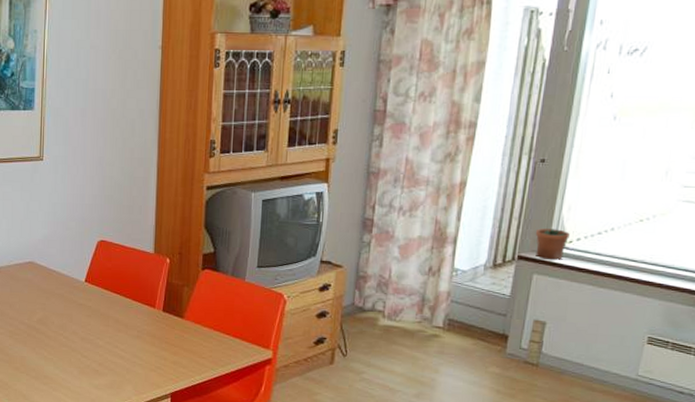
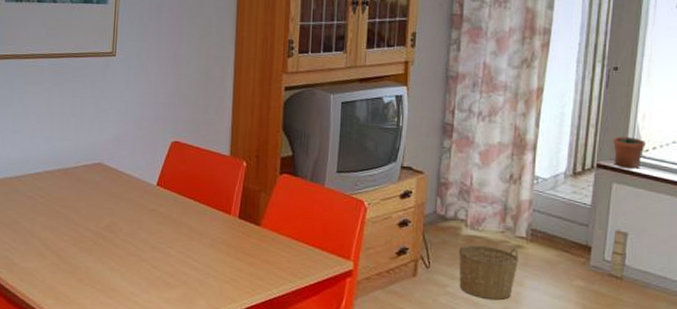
basket: none [375,334,435,386] -> present [458,245,519,301]

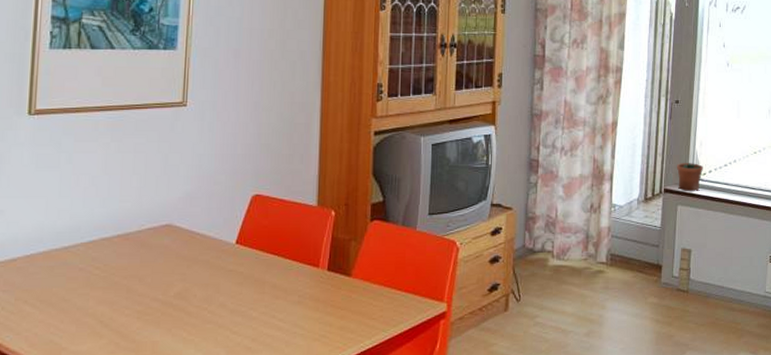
basket: present [458,245,519,301] -> none [546,273,601,326]

